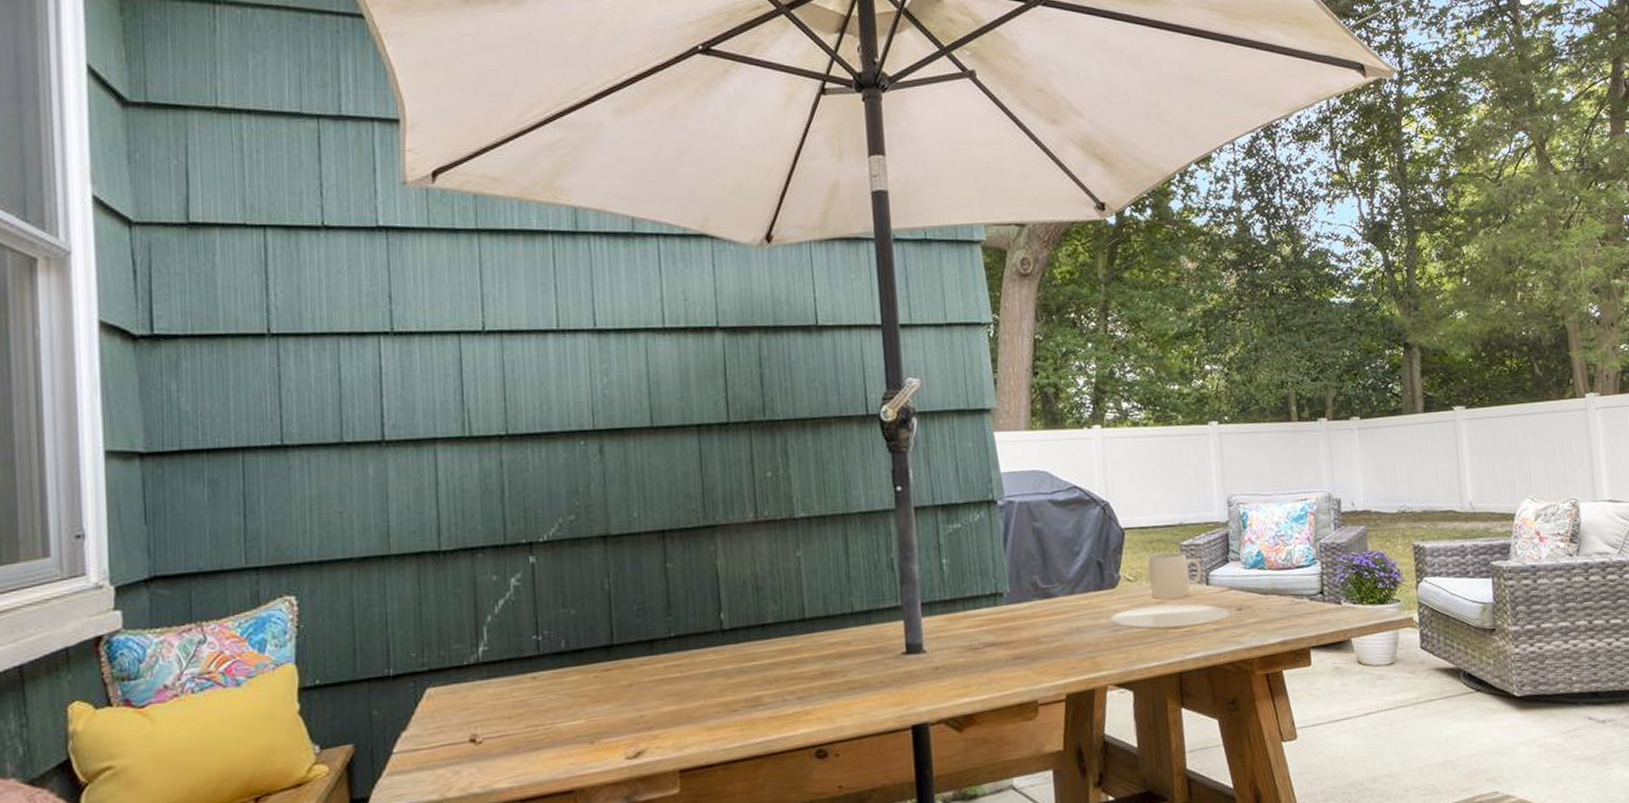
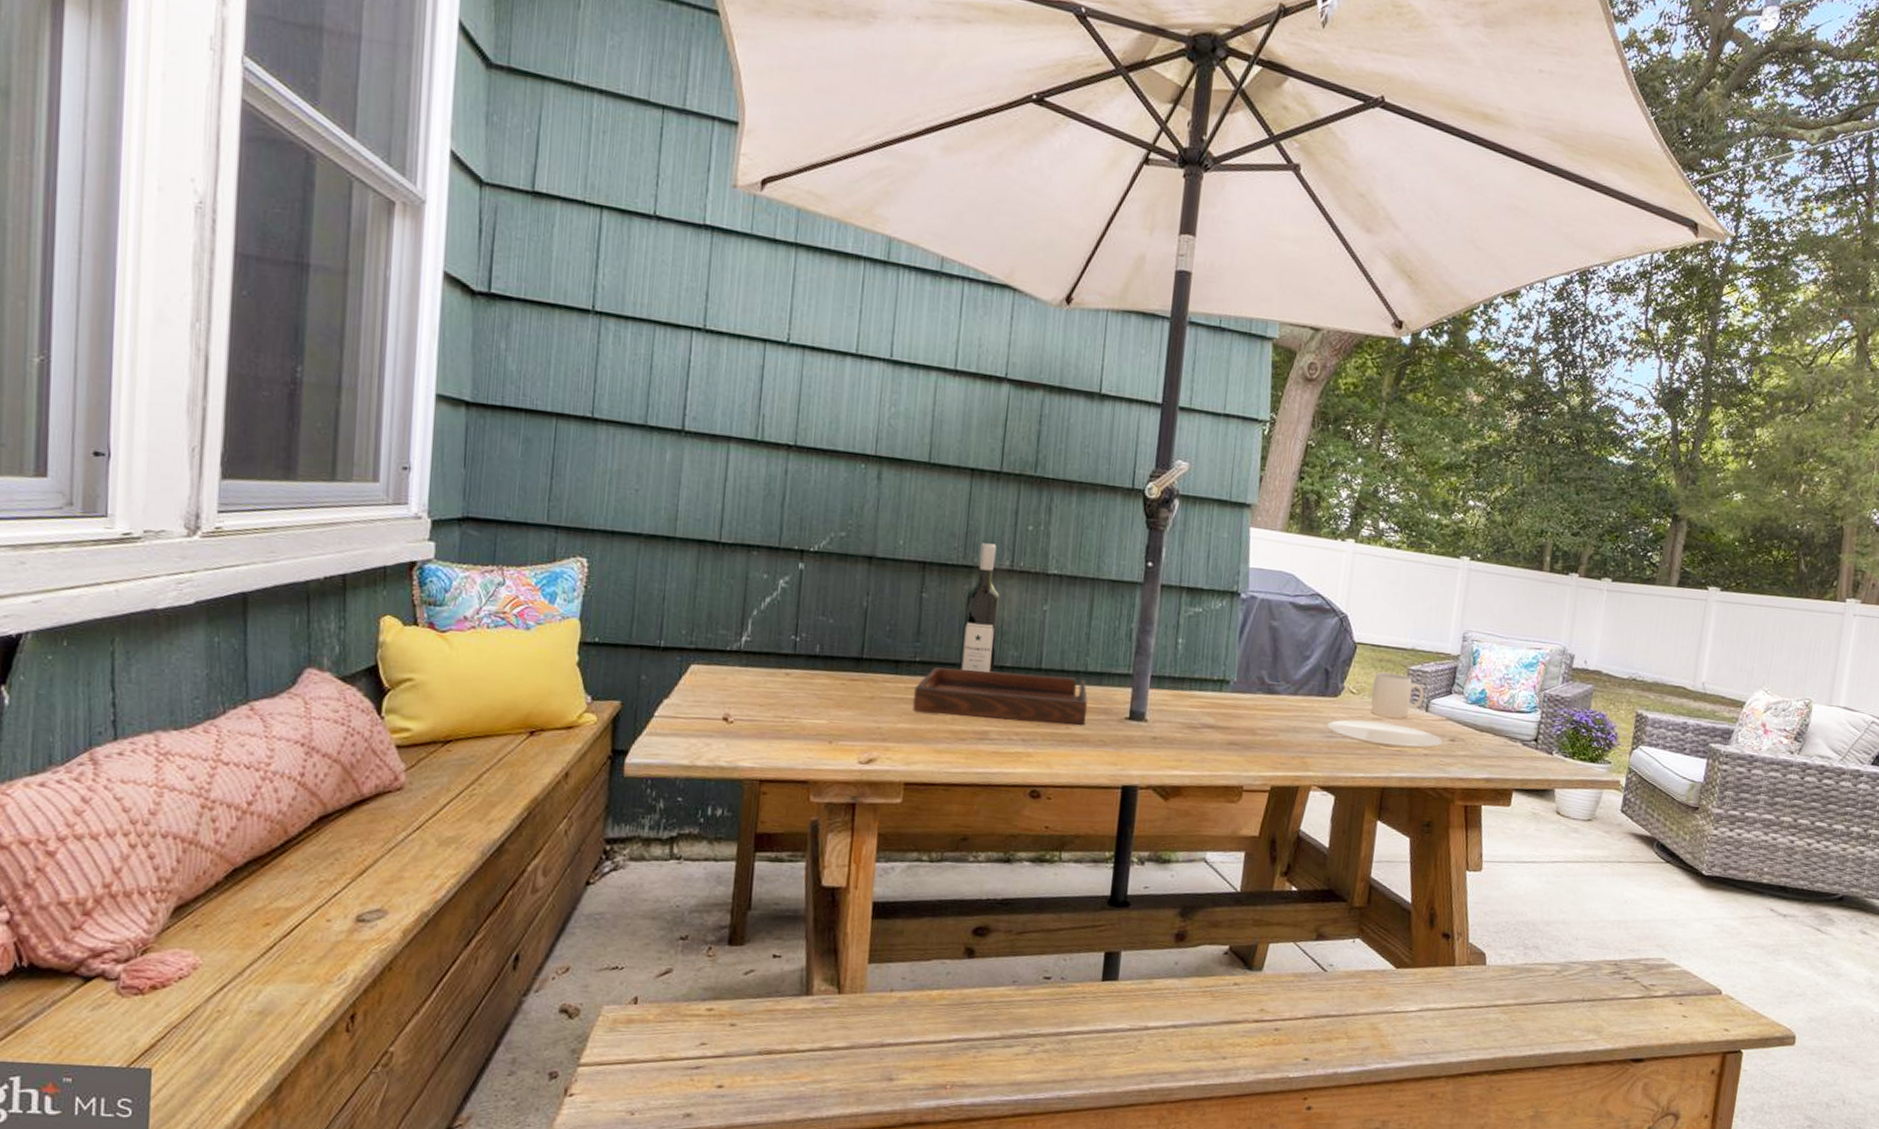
serving tray: none [674,621,861,690] -> present [913,667,1088,725]
bottle: none [714,498,756,637] -> present [959,543,1001,673]

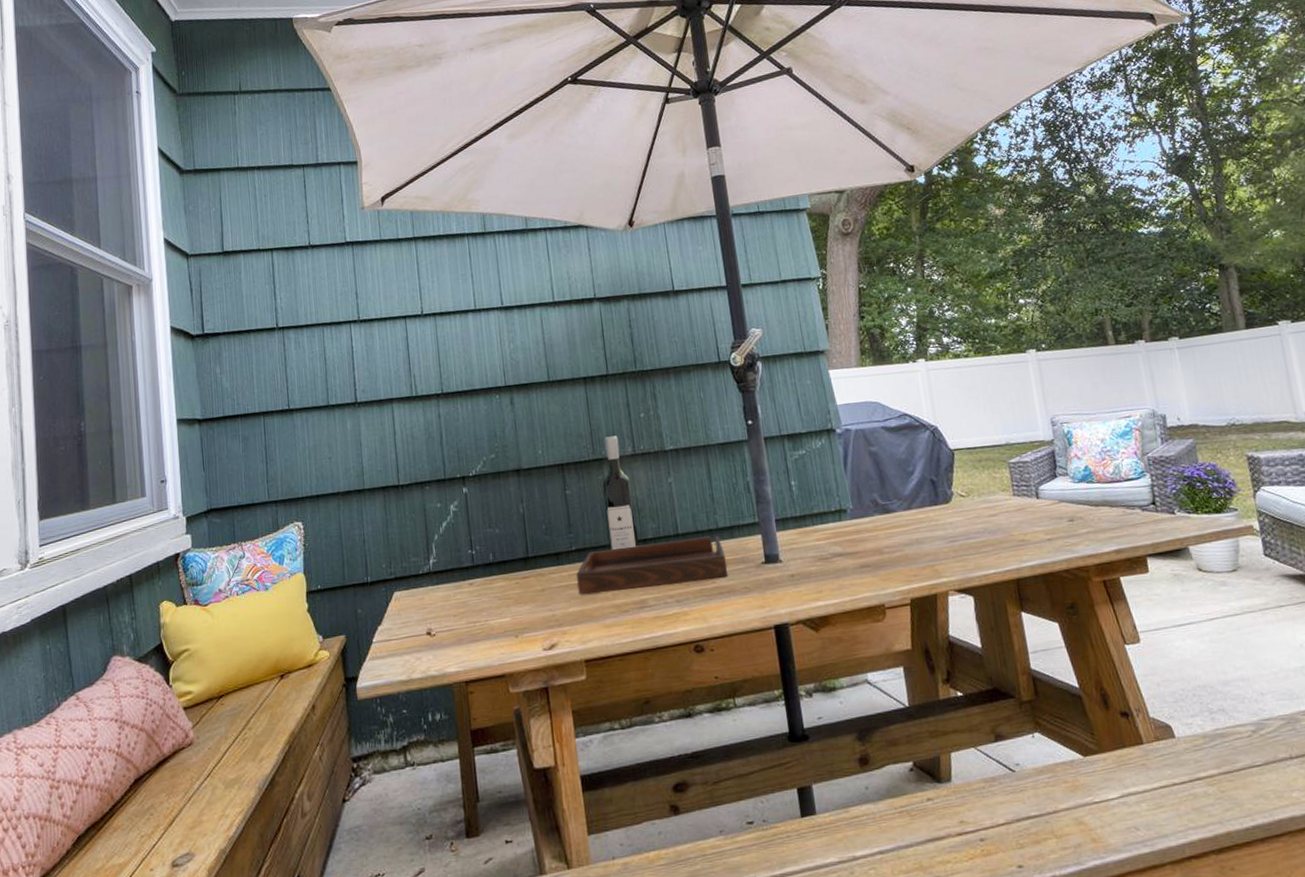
plate: present [1327,719,1443,749] -> none [946,516,1062,542]
mug: present [1371,672,1424,719] -> none [978,469,1031,513]

